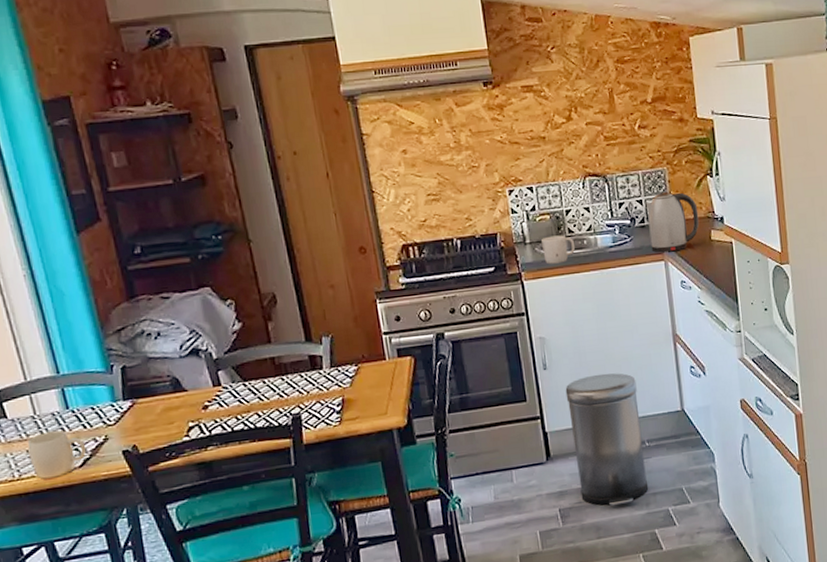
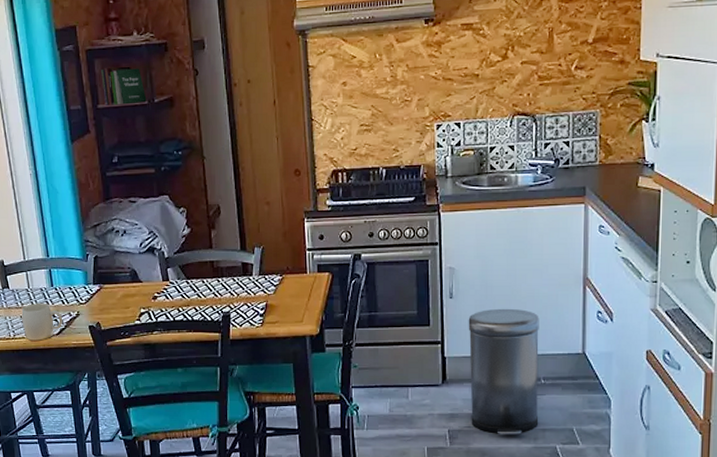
books: none [108,141,172,188] -> present [101,66,147,106]
mug: present [541,235,576,264] -> none [463,171,496,198]
kettle: present [645,192,700,253] -> none [572,135,628,196]

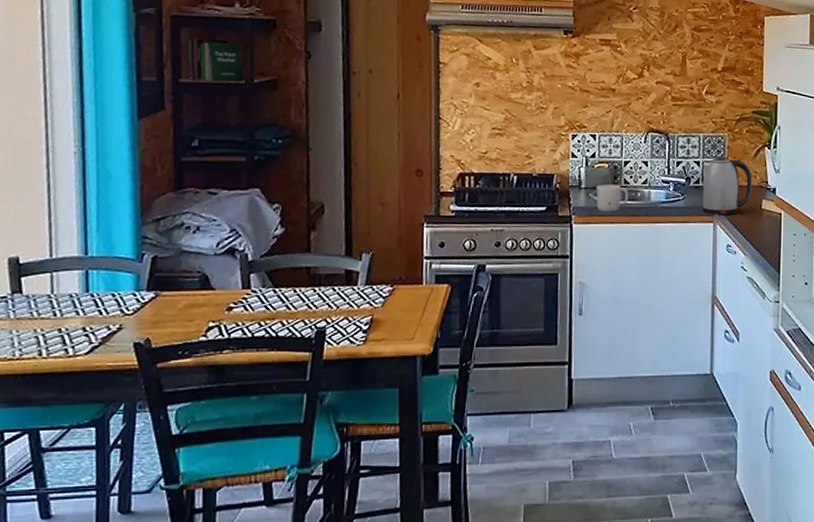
mug: present [21,302,63,341] -> none [35,312,98,362]
mug: none [463,171,496,198] -> present [596,184,629,212]
pedal bin: present [468,308,539,436] -> none [597,326,669,465]
kettle: none [572,135,628,196] -> present [702,157,752,215]

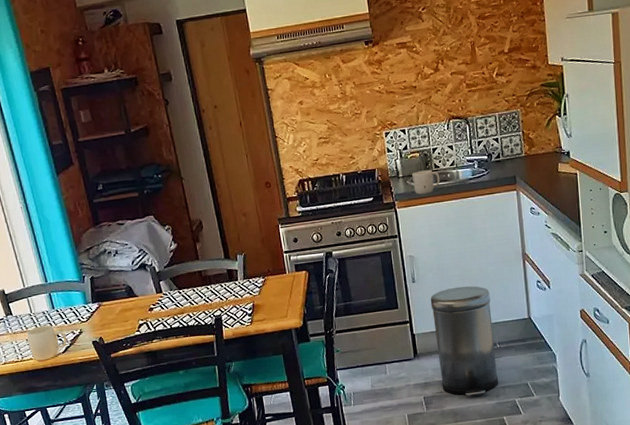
mug: none [35,312,98,362] -> present [26,325,68,361]
books: present [188,37,244,83] -> none [78,101,124,139]
pedal bin: none [597,326,669,465] -> present [430,286,499,397]
kettle: present [702,157,752,215] -> none [501,130,548,184]

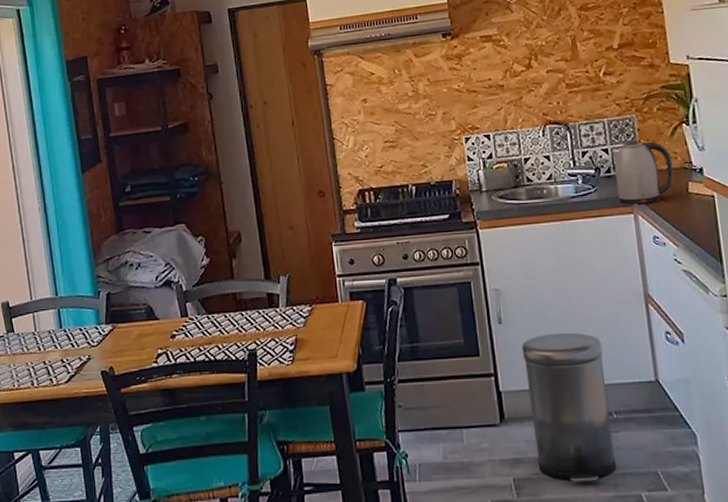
mug: present [26,325,68,361] -> none [27,347,73,391]
mug: present [412,170,441,195] -> none [498,183,535,214]
kettle: none [501,130,548,184] -> present [611,141,675,205]

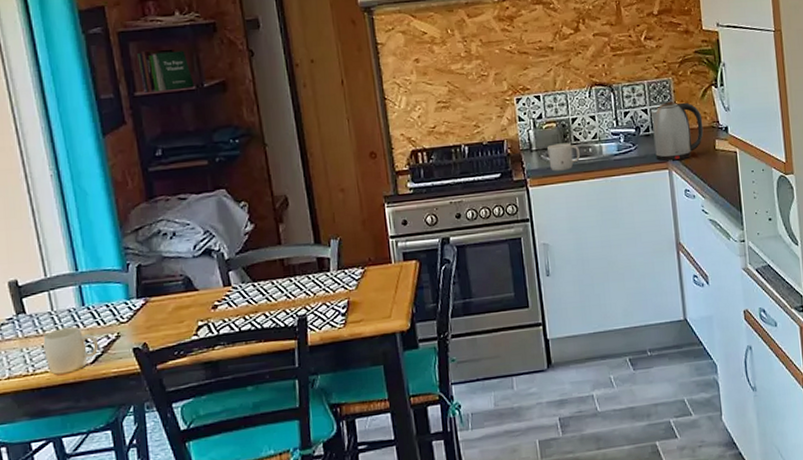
mug: none [27,347,73,391] -> present [43,326,99,375]
books: none [113,93,160,134] -> present [137,48,195,93]
mug: none [498,183,535,214] -> present [547,143,581,172]
pedal bin: present [521,332,617,483] -> none [567,280,650,417]

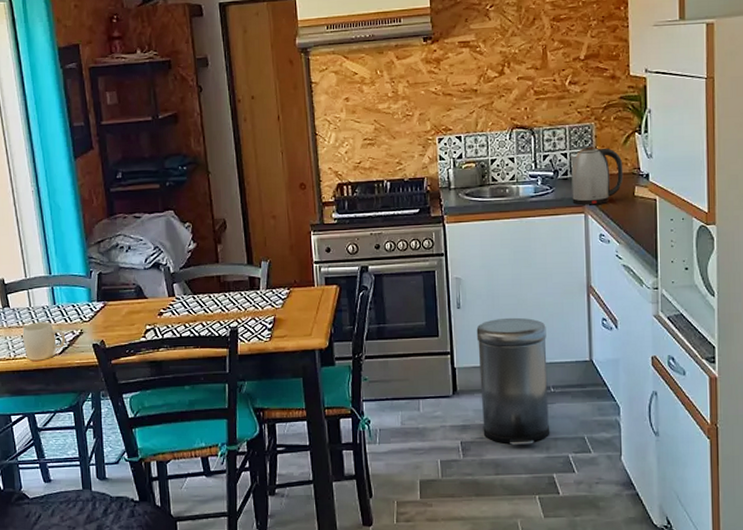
books: present [137,48,195,93] -> none [105,83,151,122]
mug: present [547,143,581,172] -> none [466,183,498,210]
pedal bin: none [567,280,650,417] -> present [476,317,550,446]

